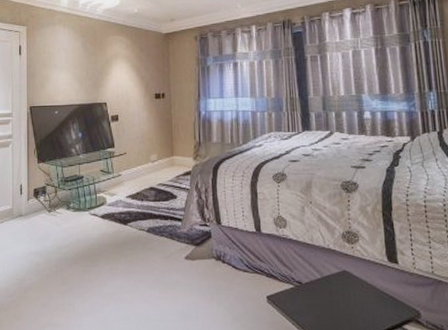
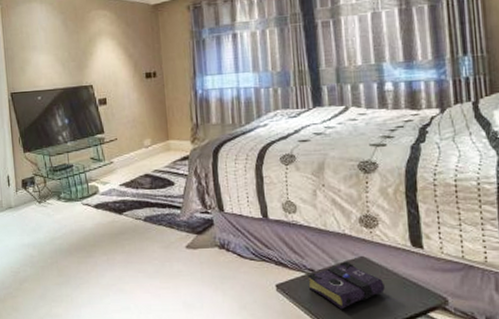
book: none [295,274,365,322] -> present [307,261,385,310]

